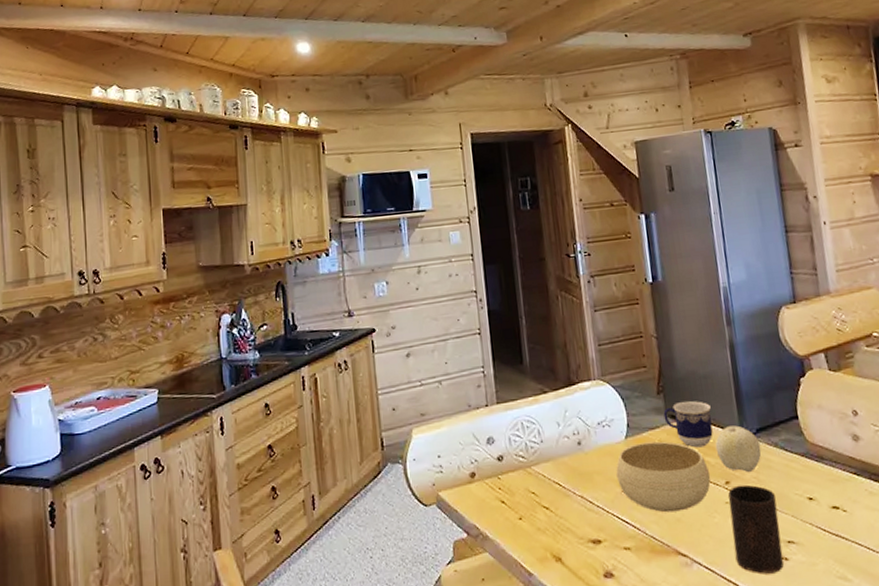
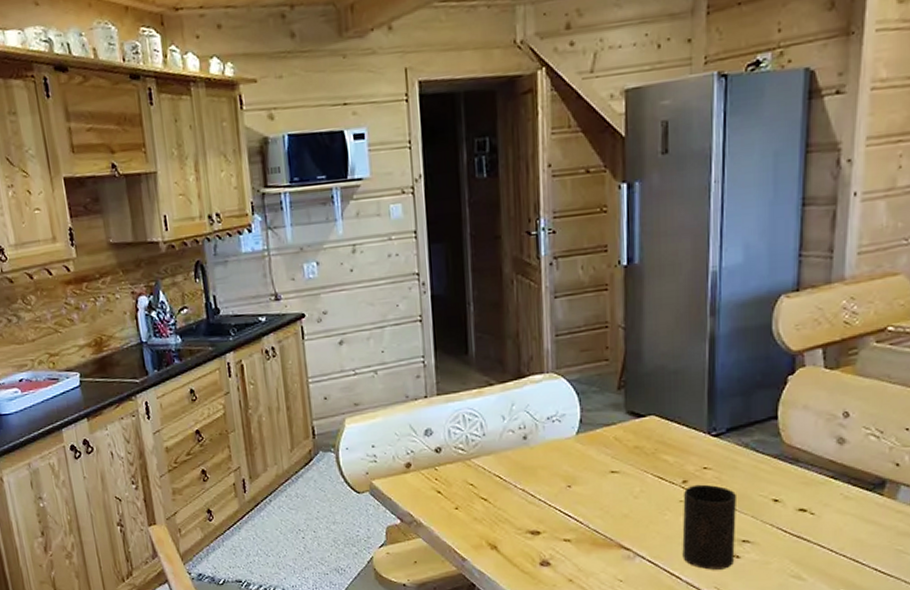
bowl: present [616,441,711,513] -> none [563,438,667,509]
cup: present [663,400,713,448] -> none [622,397,677,446]
fruit: present [715,425,762,472] -> none [676,424,729,472]

